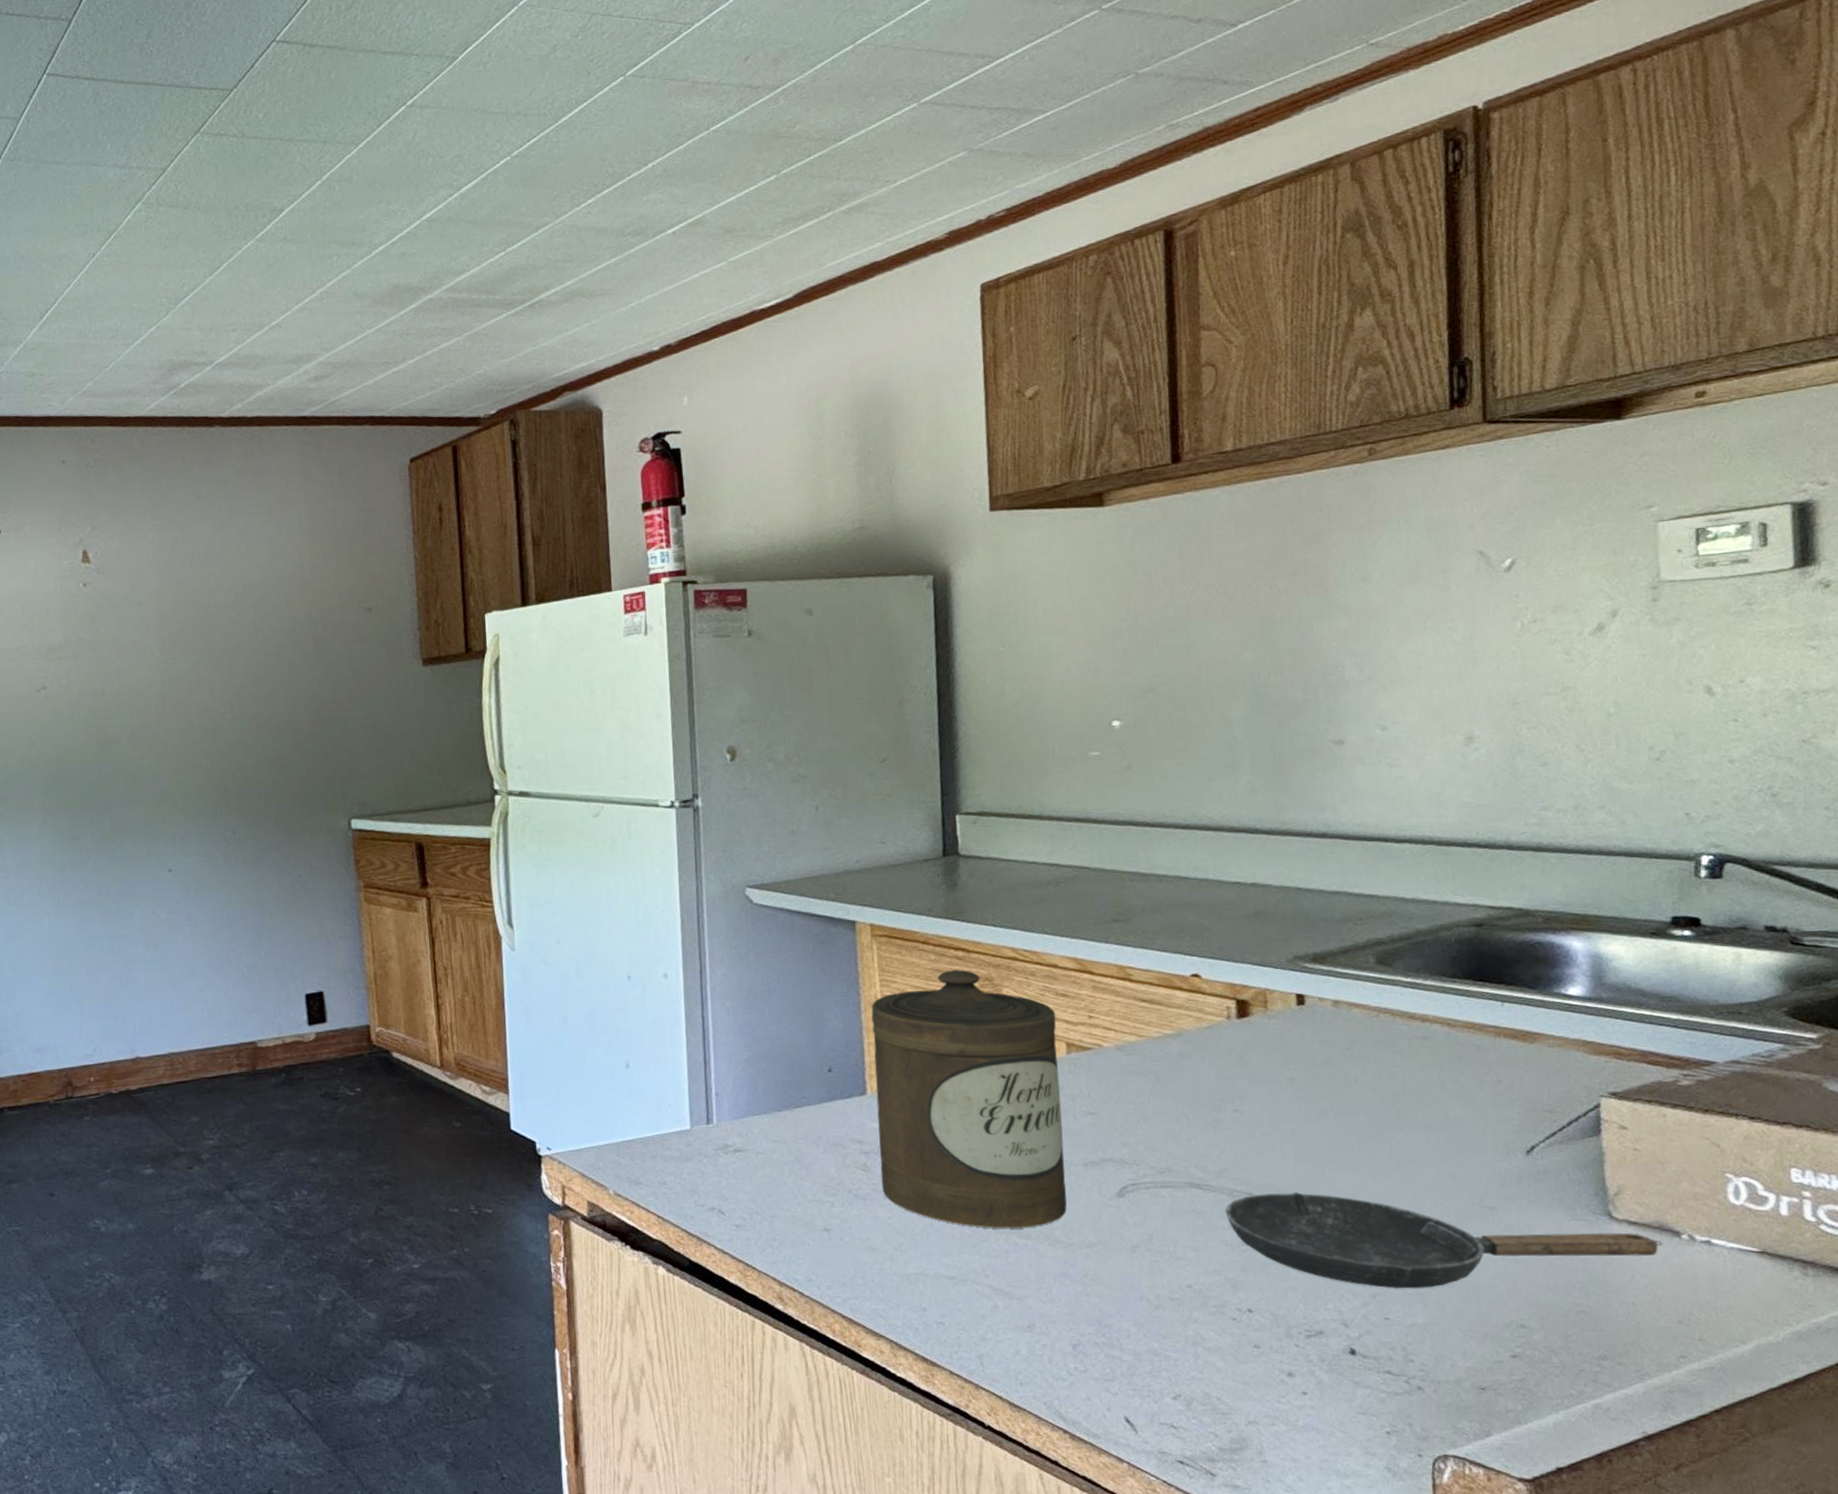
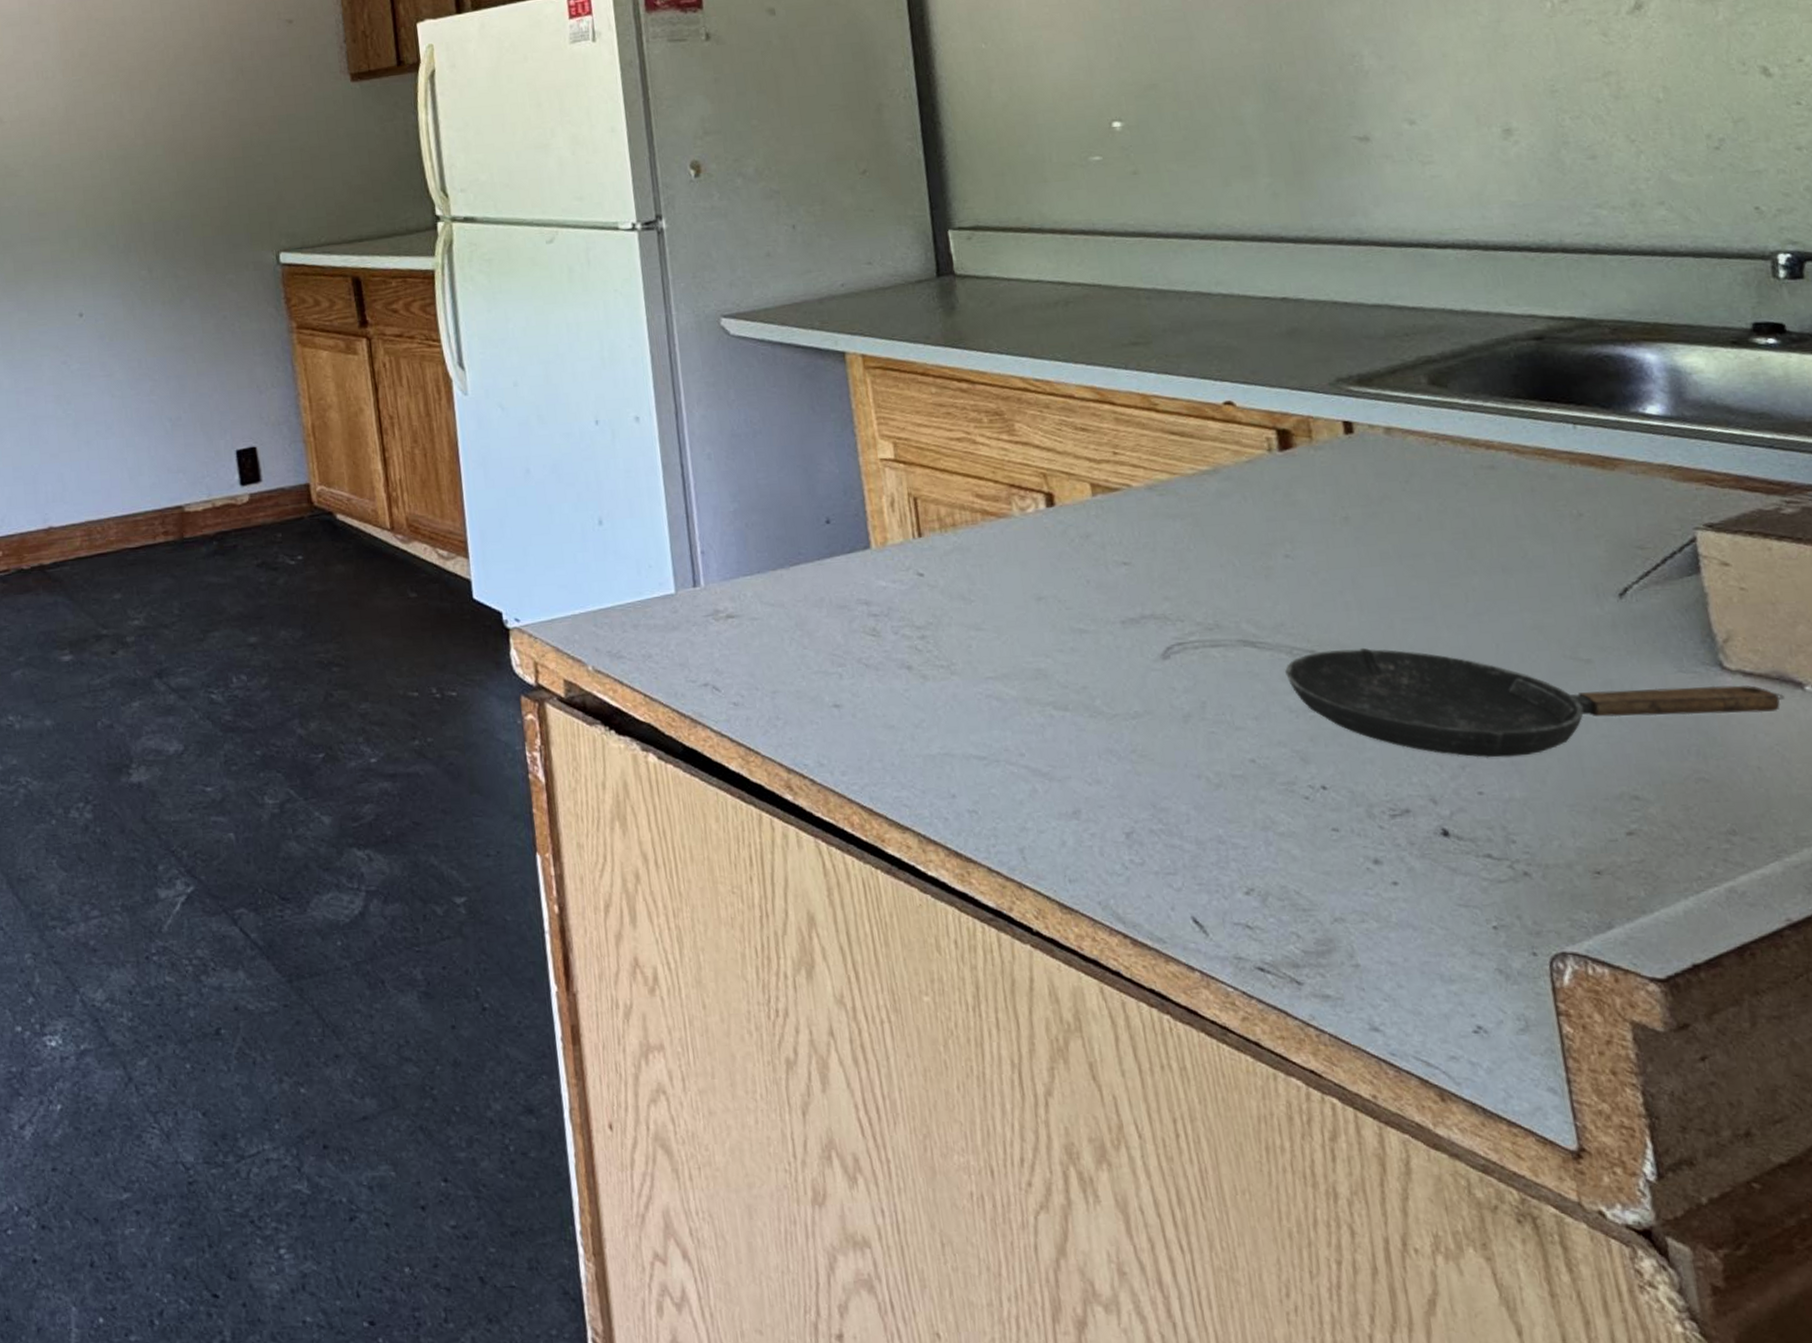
canister: present [871,970,1067,1229] -> none [869,403,1107,699]

